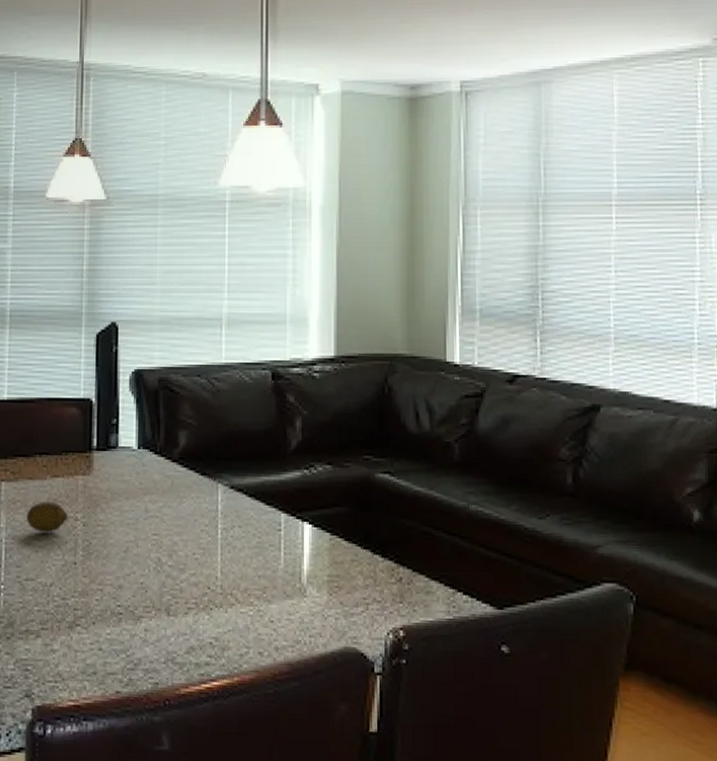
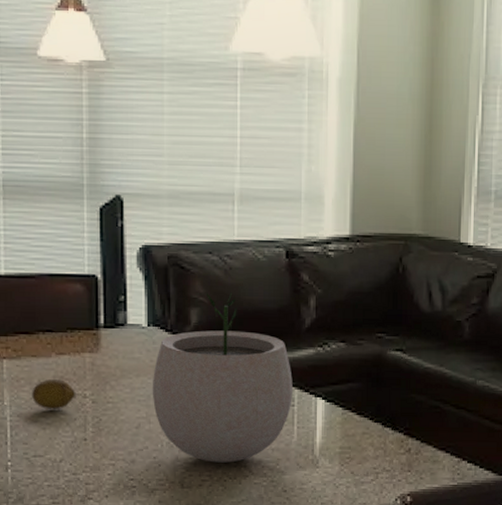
plant pot: none [140,414,279,590] -> present [152,292,293,463]

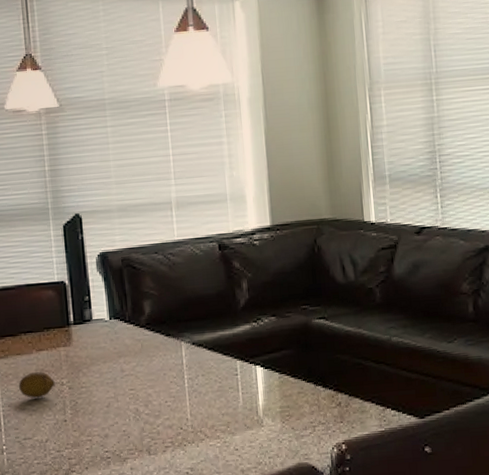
plant pot: present [152,292,293,463] -> none [117,284,236,431]

